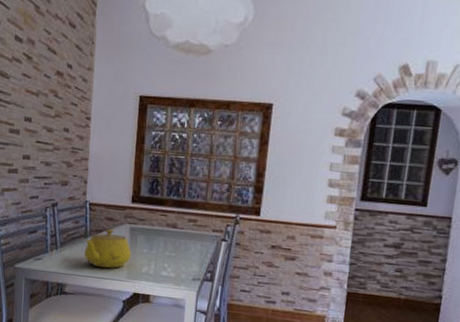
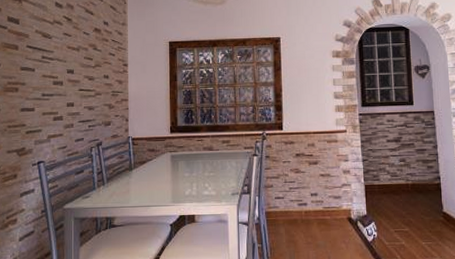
teapot: present [84,228,132,268] -> none [130,158,174,197]

